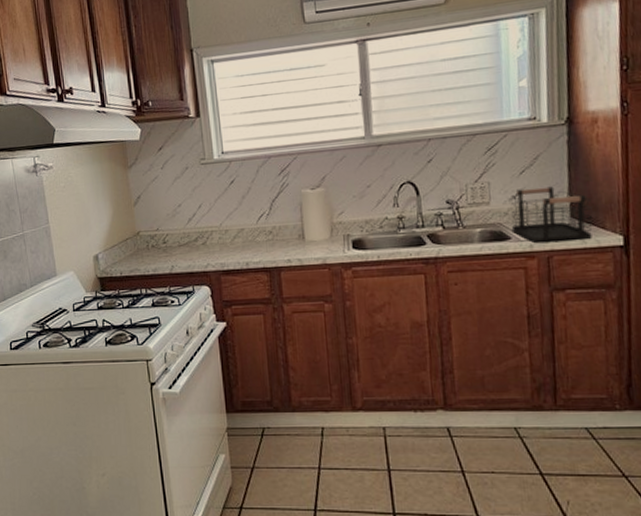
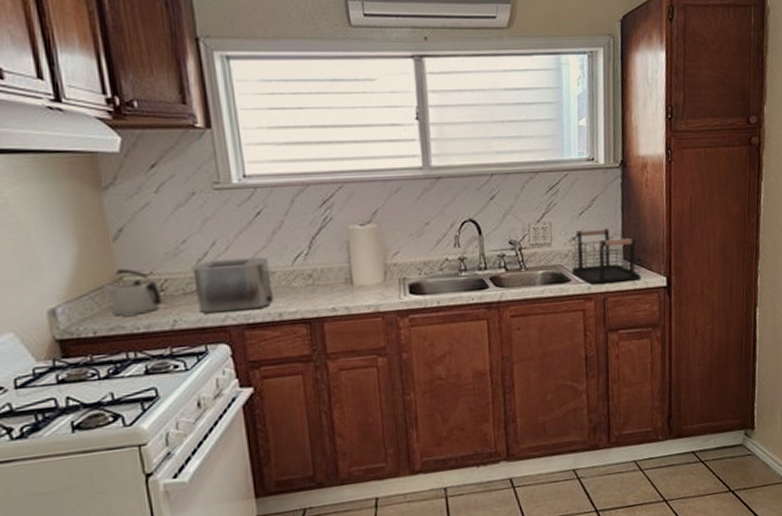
kettle: none [126,226,165,263] -> present [102,268,163,318]
toaster: none [185,216,242,263] -> present [192,257,273,316]

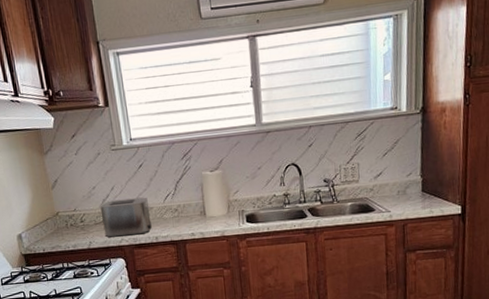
kettle: present [102,268,163,318] -> none [46,207,83,240]
dish rack: present [570,228,642,286] -> none [375,166,439,214]

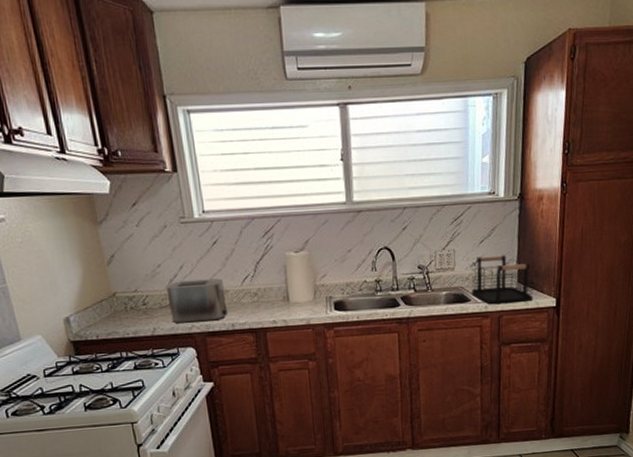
dish rack: none [375,166,439,214] -> present [471,255,535,305]

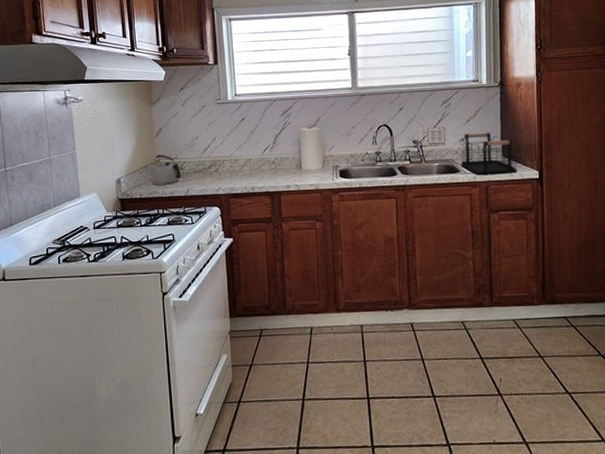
kettle: none [101,286,145,325] -> present [147,154,181,186]
toaster: present [166,278,227,325] -> none [201,148,249,187]

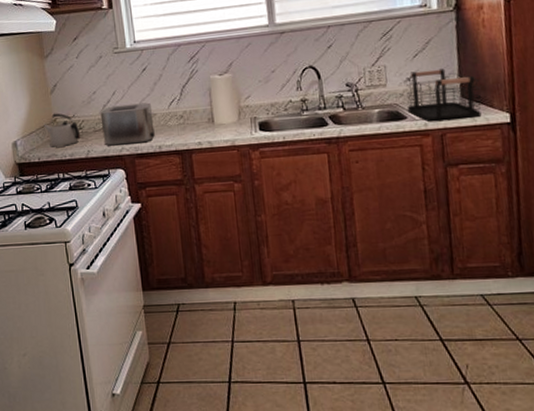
toaster: none [201,148,249,187] -> present [100,102,155,147]

